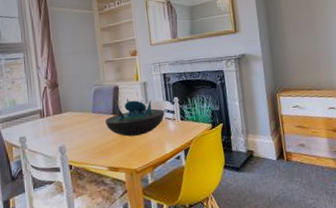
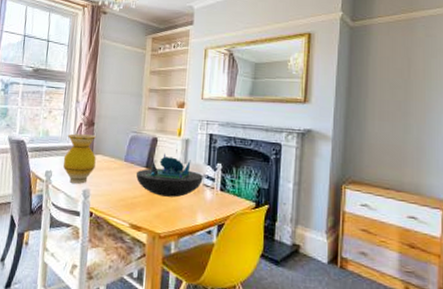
vase: none [34,95,66,143] -> present [62,133,97,184]

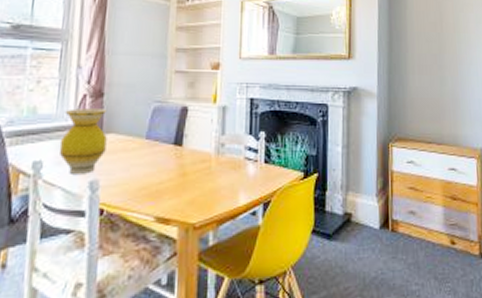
decorative bowl: present [136,154,203,198] -> none [161,125,245,177]

